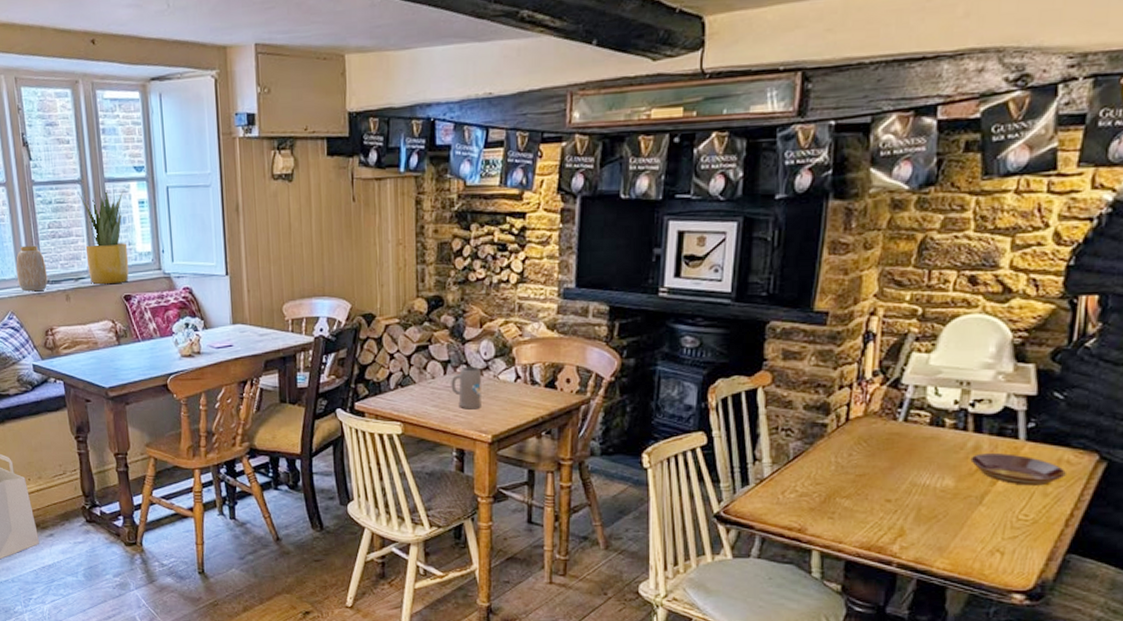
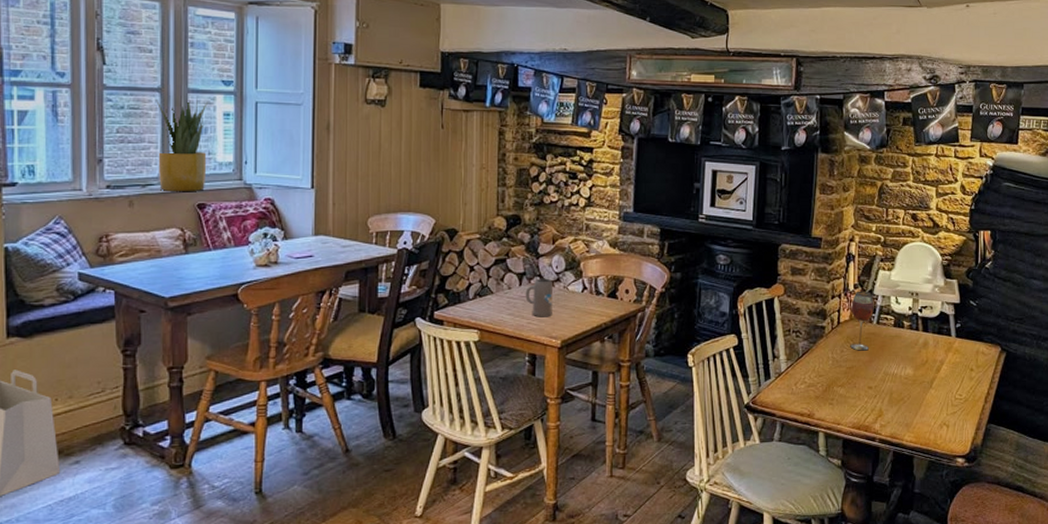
vase: present [16,245,48,292] -> none [72,148,109,196]
wineglass: none [862,379,902,455] -> present [850,291,874,351]
plate: present [970,453,1066,486] -> none [922,347,982,372]

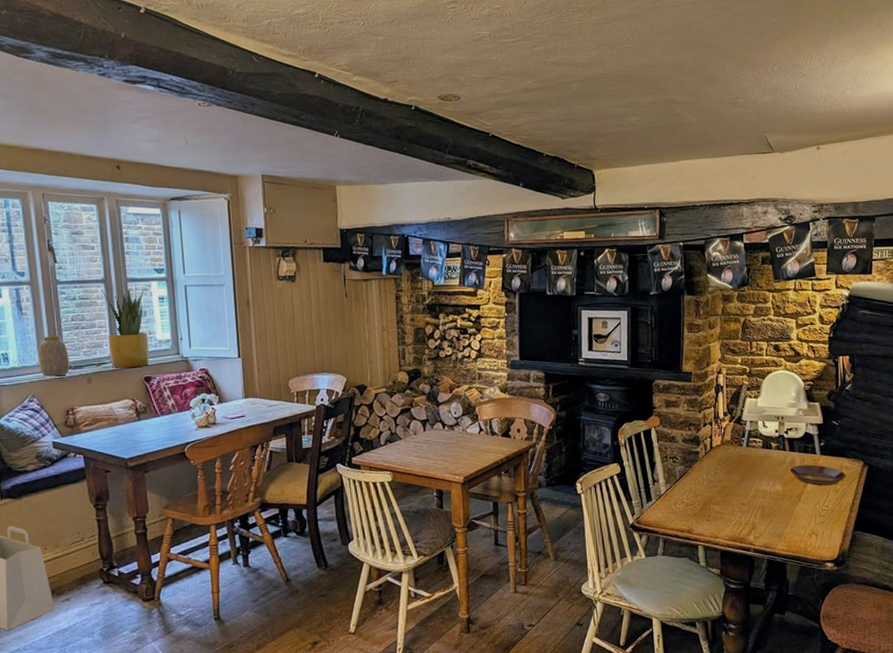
vase: none [72,148,109,196] -> present [38,335,70,377]
beer mug: present [525,278,552,317] -> none [429,423,454,458]
wineglass: present [850,291,874,351] -> none [722,417,743,472]
plate: none [922,347,982,372] -> present [789,464,846,486]

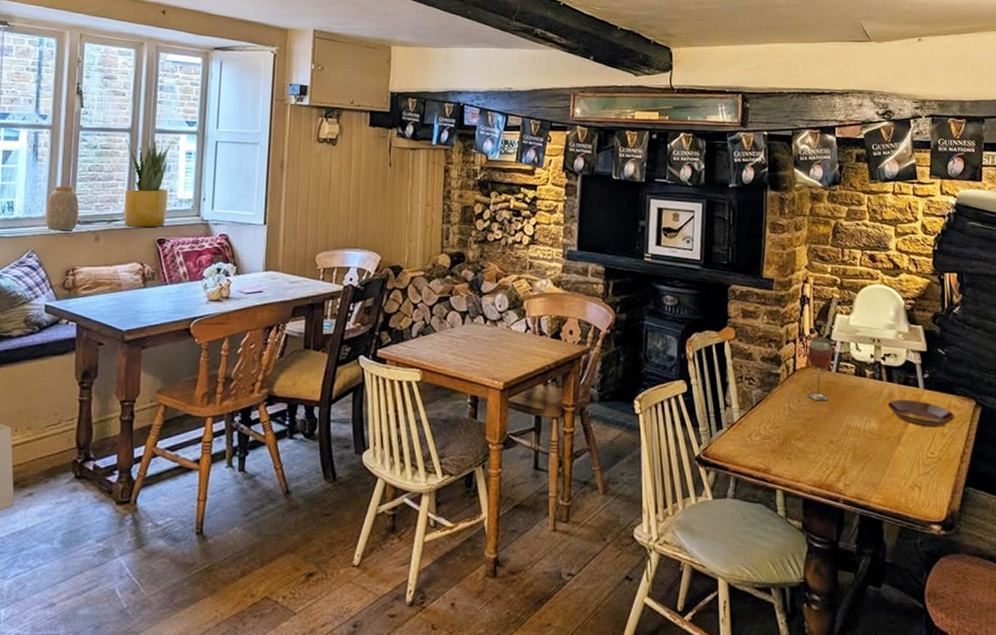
wineglass: none [722,417,743,472] -> present [807,336,833,401]

